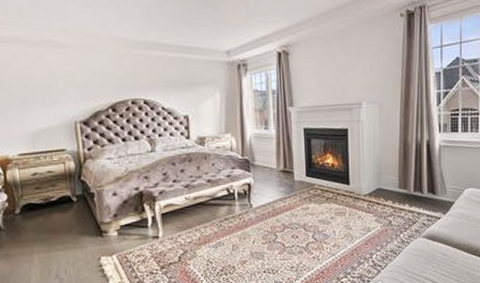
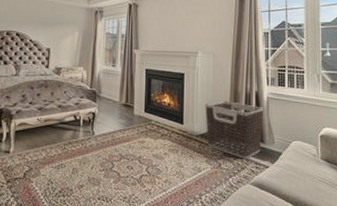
clothes hamper: none [372,154,436,213] -> present [205,101,264,159]

